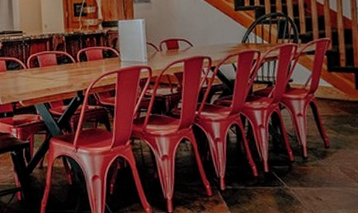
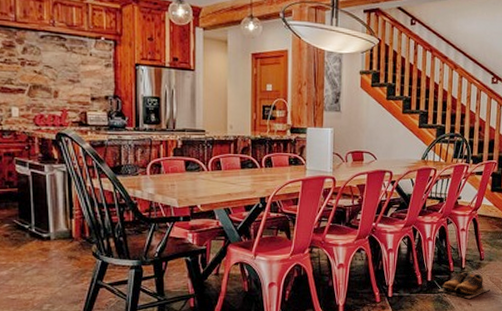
shoes: none [278,162,342,192] -> present [438,272,489,299]

